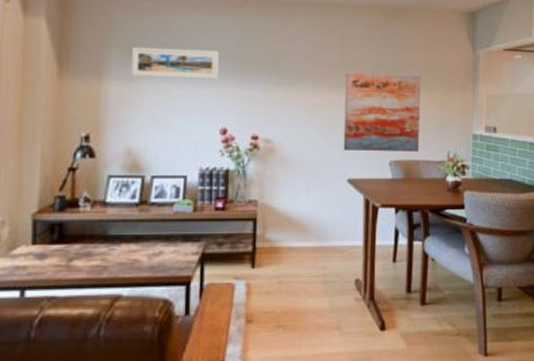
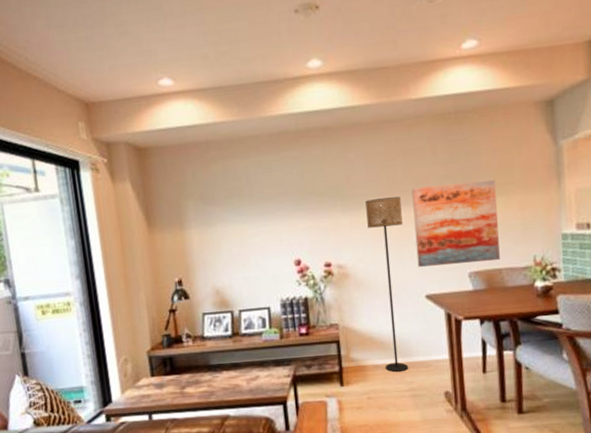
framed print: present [131,46,219,80] -> none [205,187,286,223]
floor lamp: none [299,77,334,257] -> present [365,196,409,373]

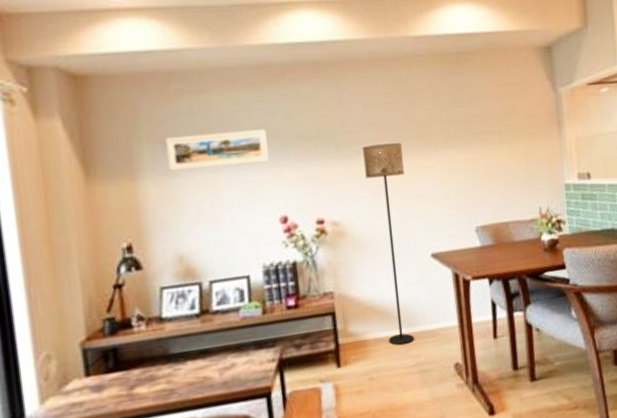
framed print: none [205,187,286,223] -> present [166,129,269,172]
wall art: present [412,179,500,267] -> none [413,126,506,222]

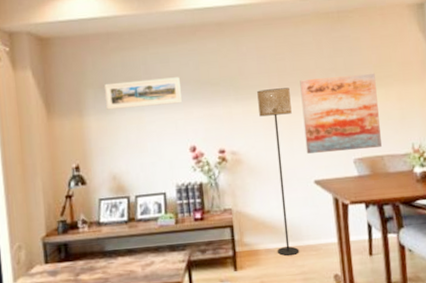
wall art: none [413,126,506,222] -> present [300,72,382,154]

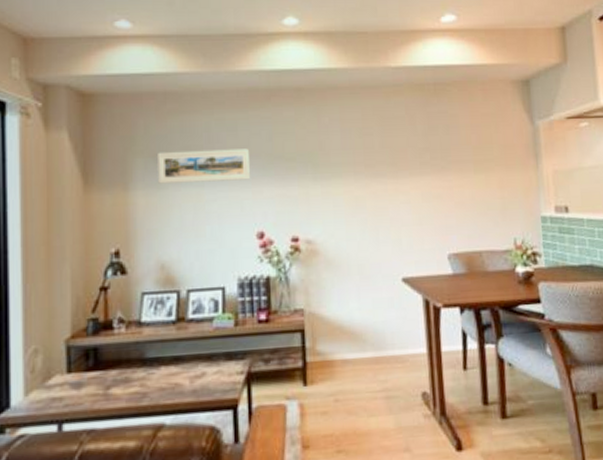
floor lamp: present [257,87,300,256] -> none [339,167,383,369]
wall art: present [300,72,382,154] -> none [389,155,480,246]

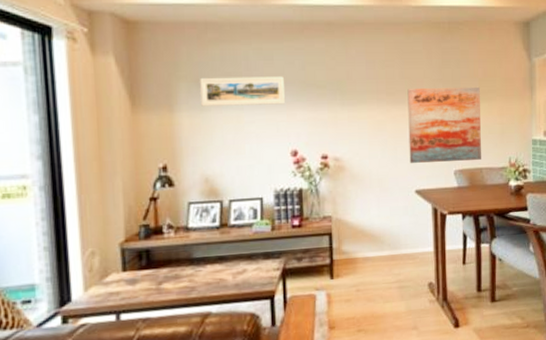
wall art: none [389,155,480,246] -> present [407,86,481,163]

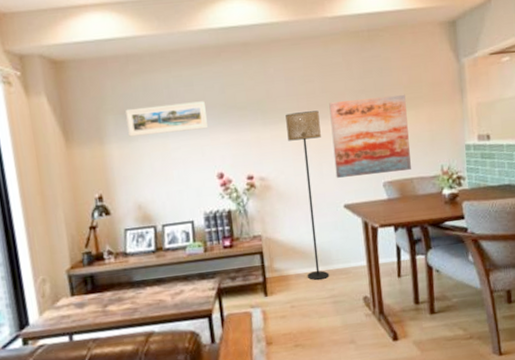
floor lamp: none [364,95,398,265] -> present [285,110,330,281]

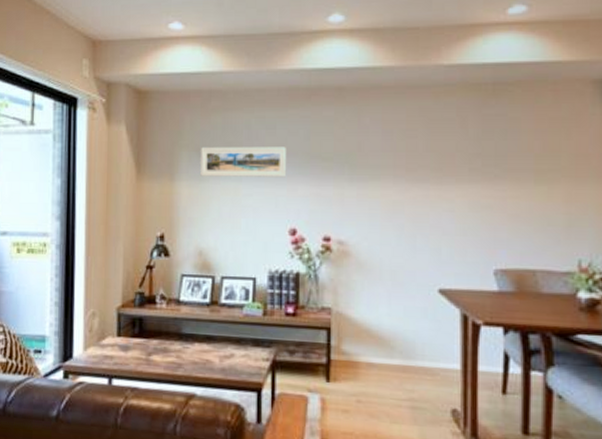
floor lamp: present [285,110,330,281] -> none [377,171,419,377]
wall art: present [329,94,411,178] -> none [432,163,536,259]

